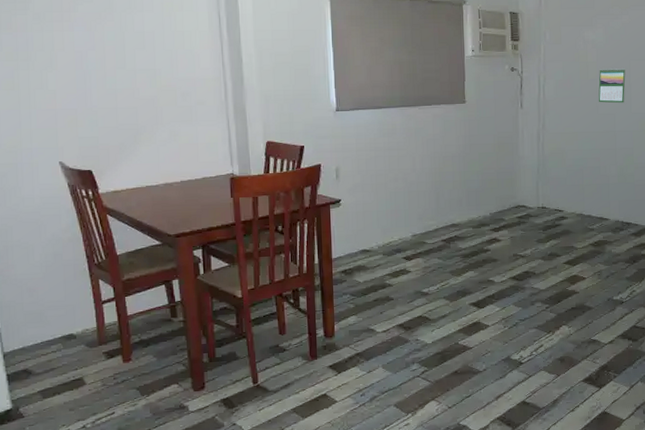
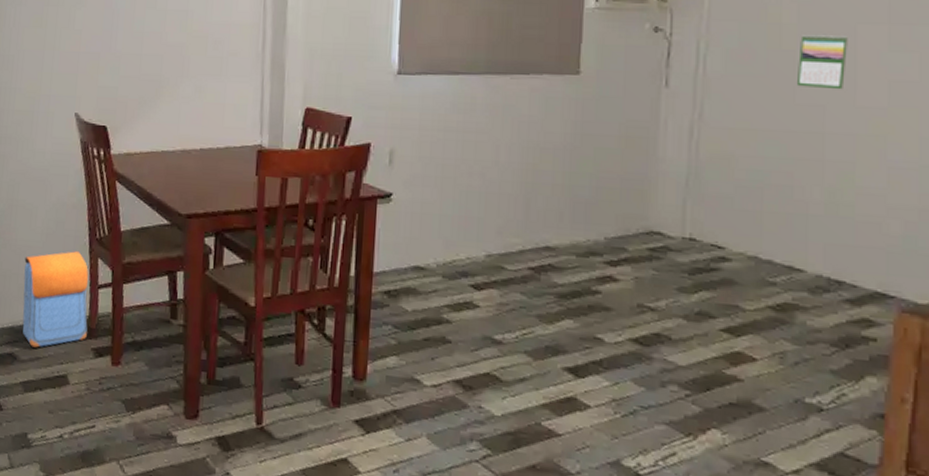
backpack: none [27,277,97,361] -> present [22,251,89,348]

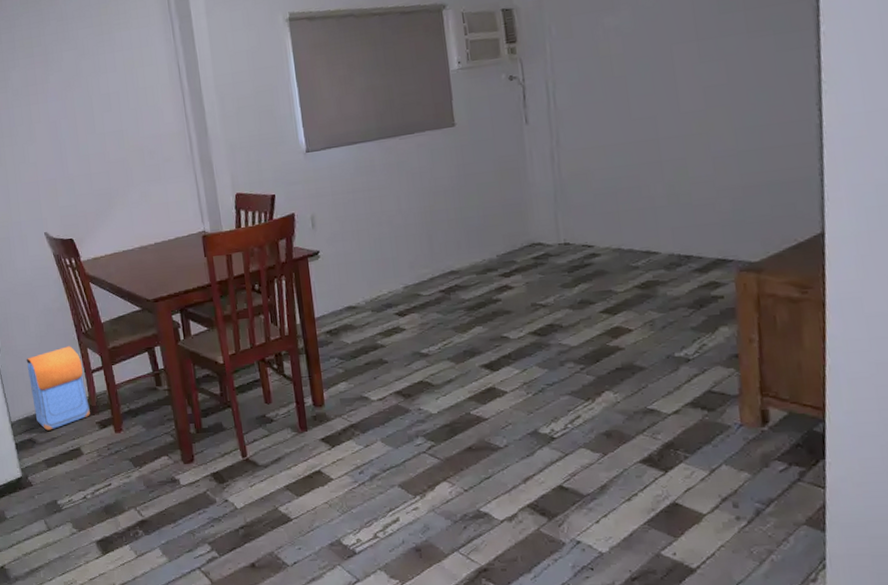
calendar: present [798,34,848,90] -> none [628,56,669,105]

